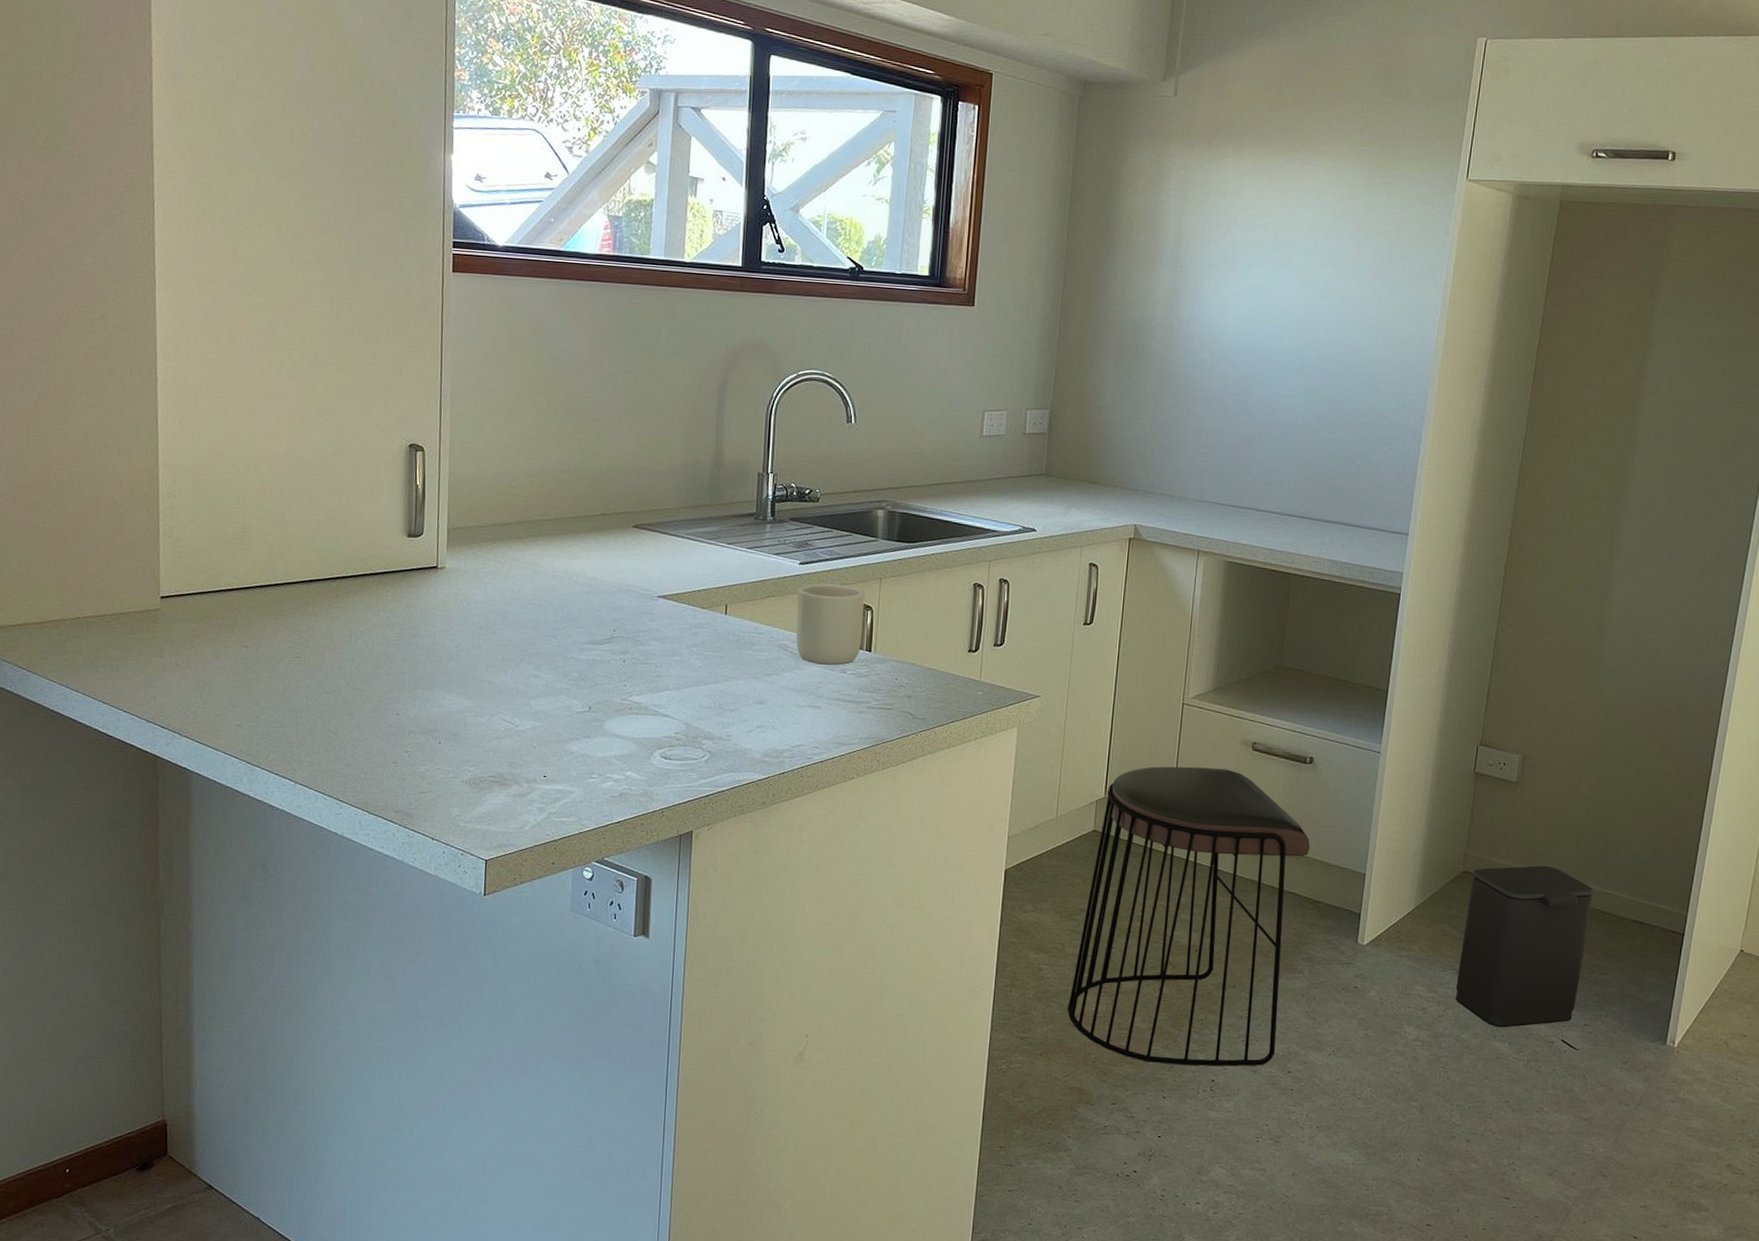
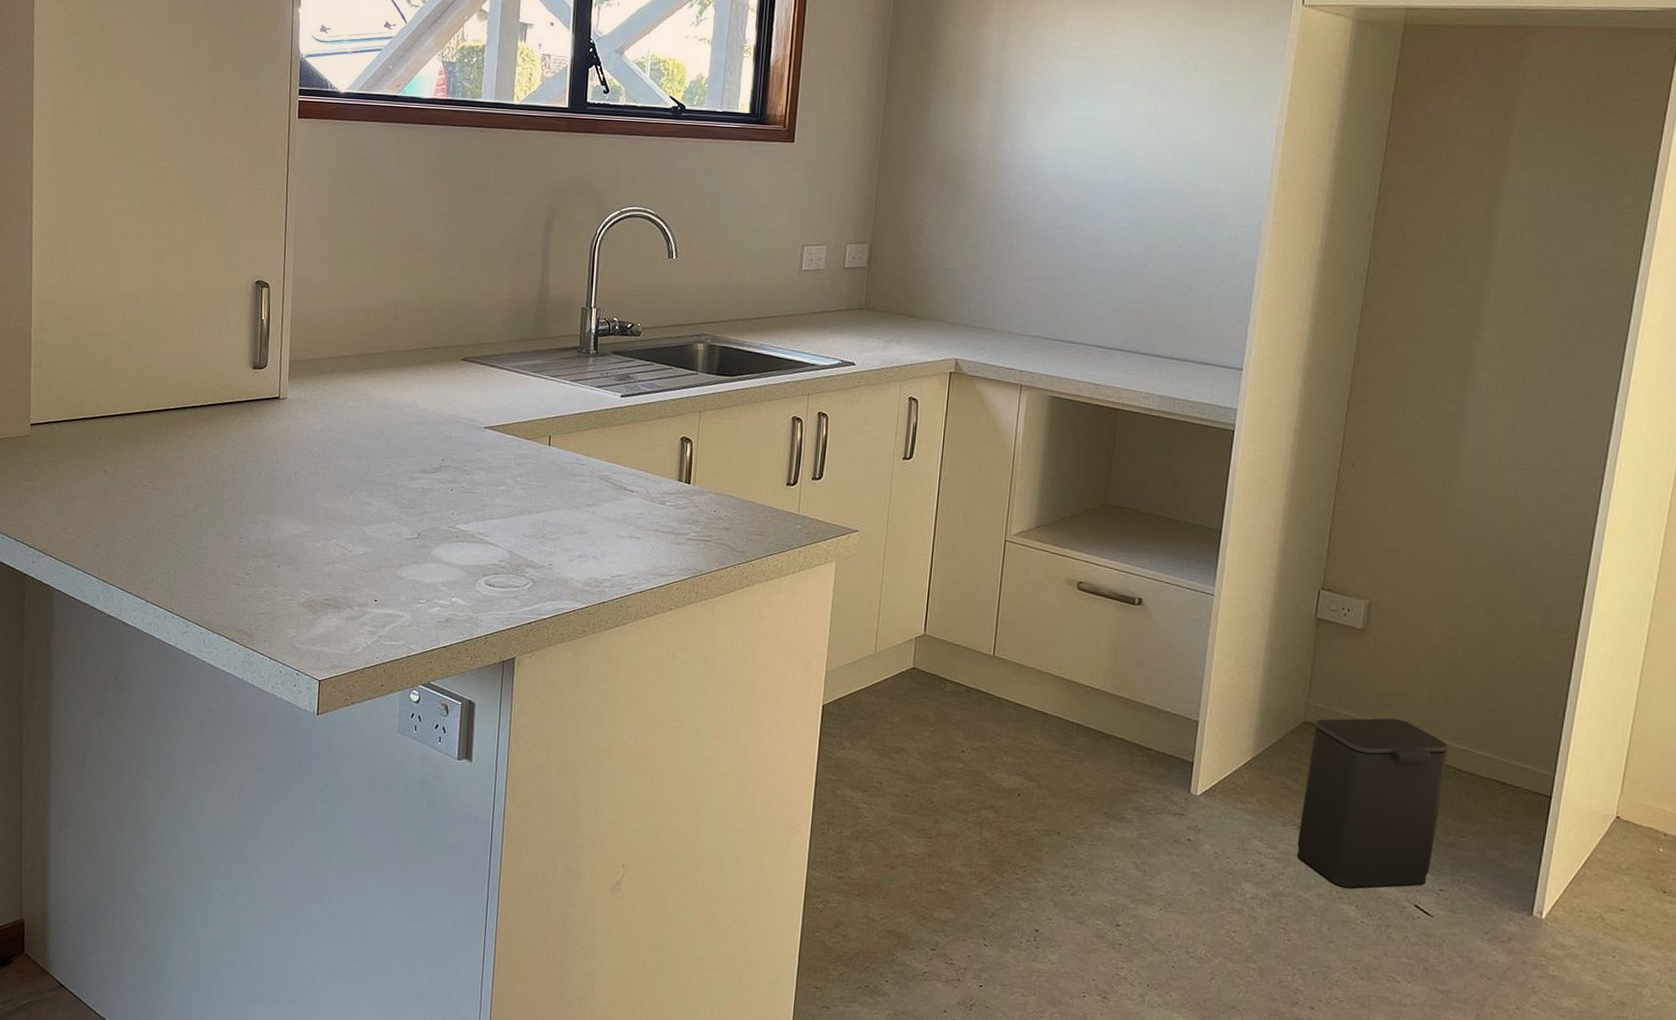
mug: present [796,583,865,665] -> none [617,416,684,497]
stool: present [1067,766,1310,1067] -> none [885,604,1139,918]

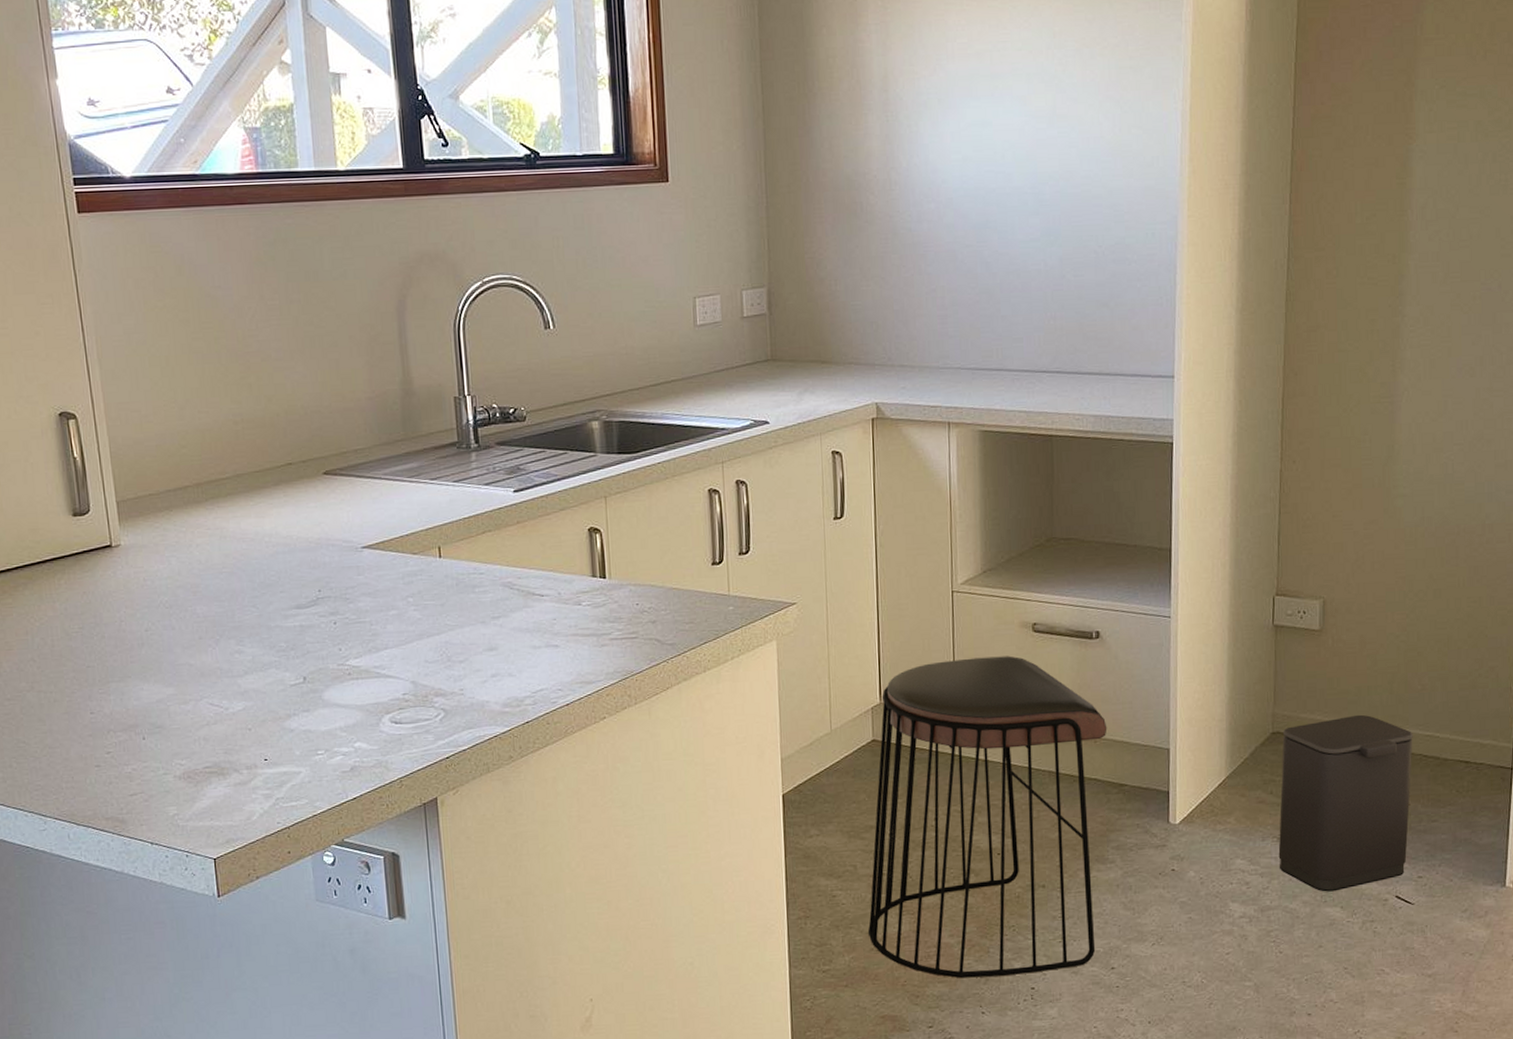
stool: none [885,604,1139,918] -> present [867,656,1107,979]

